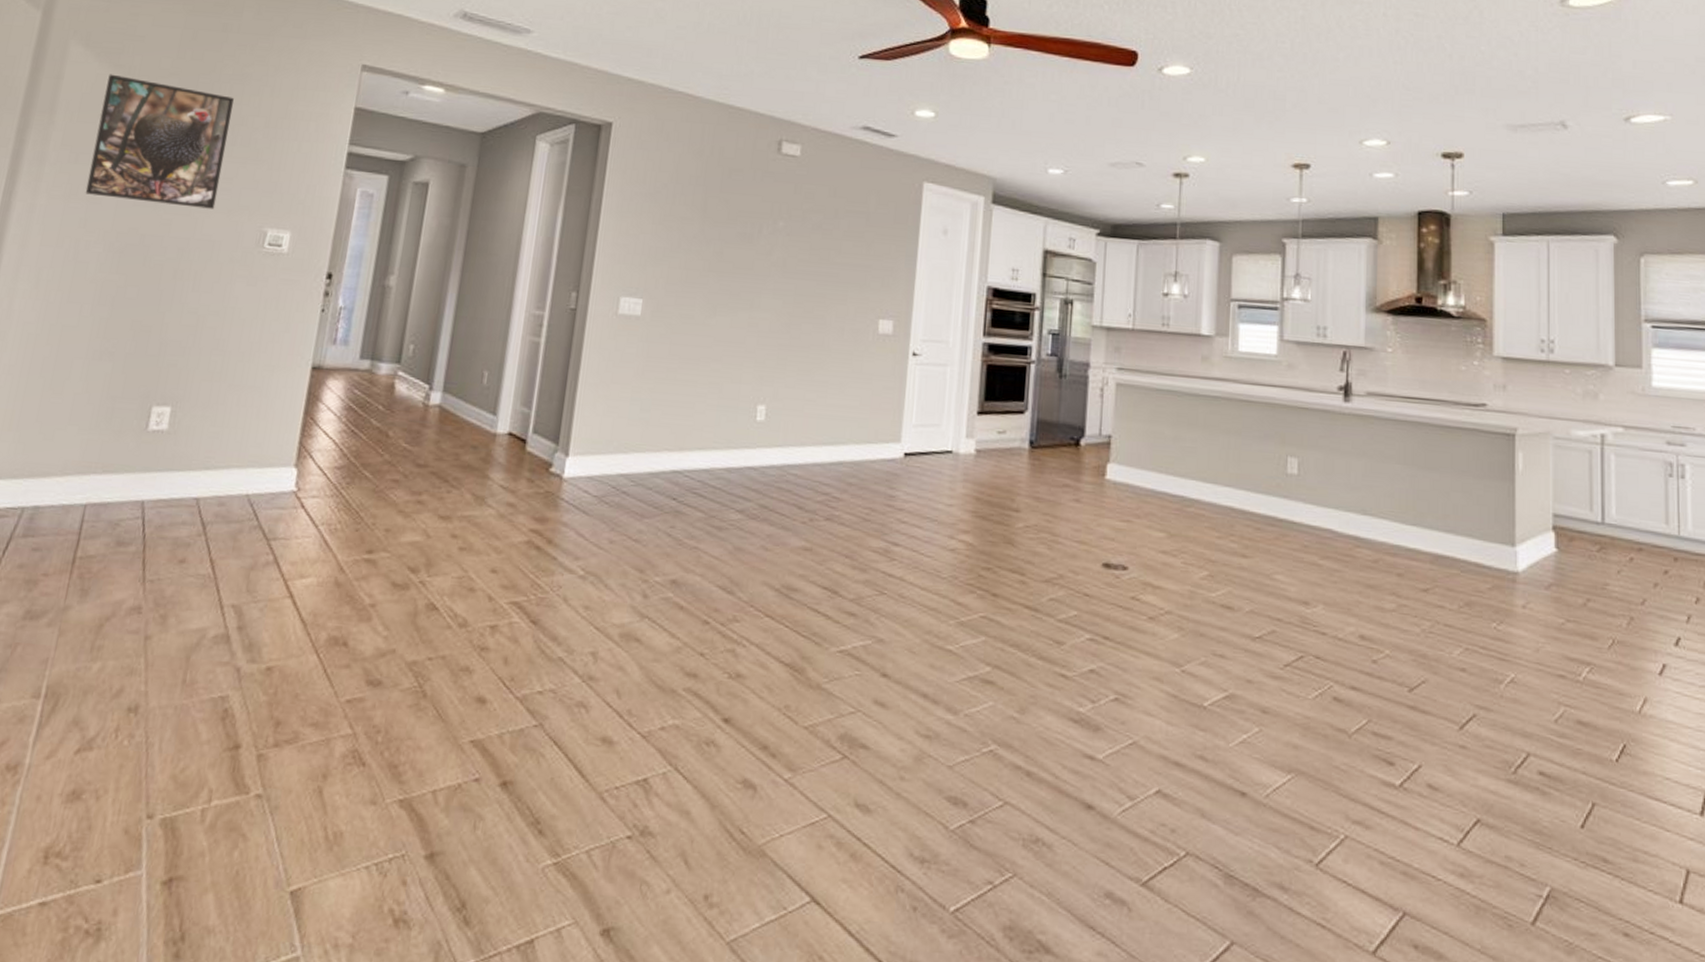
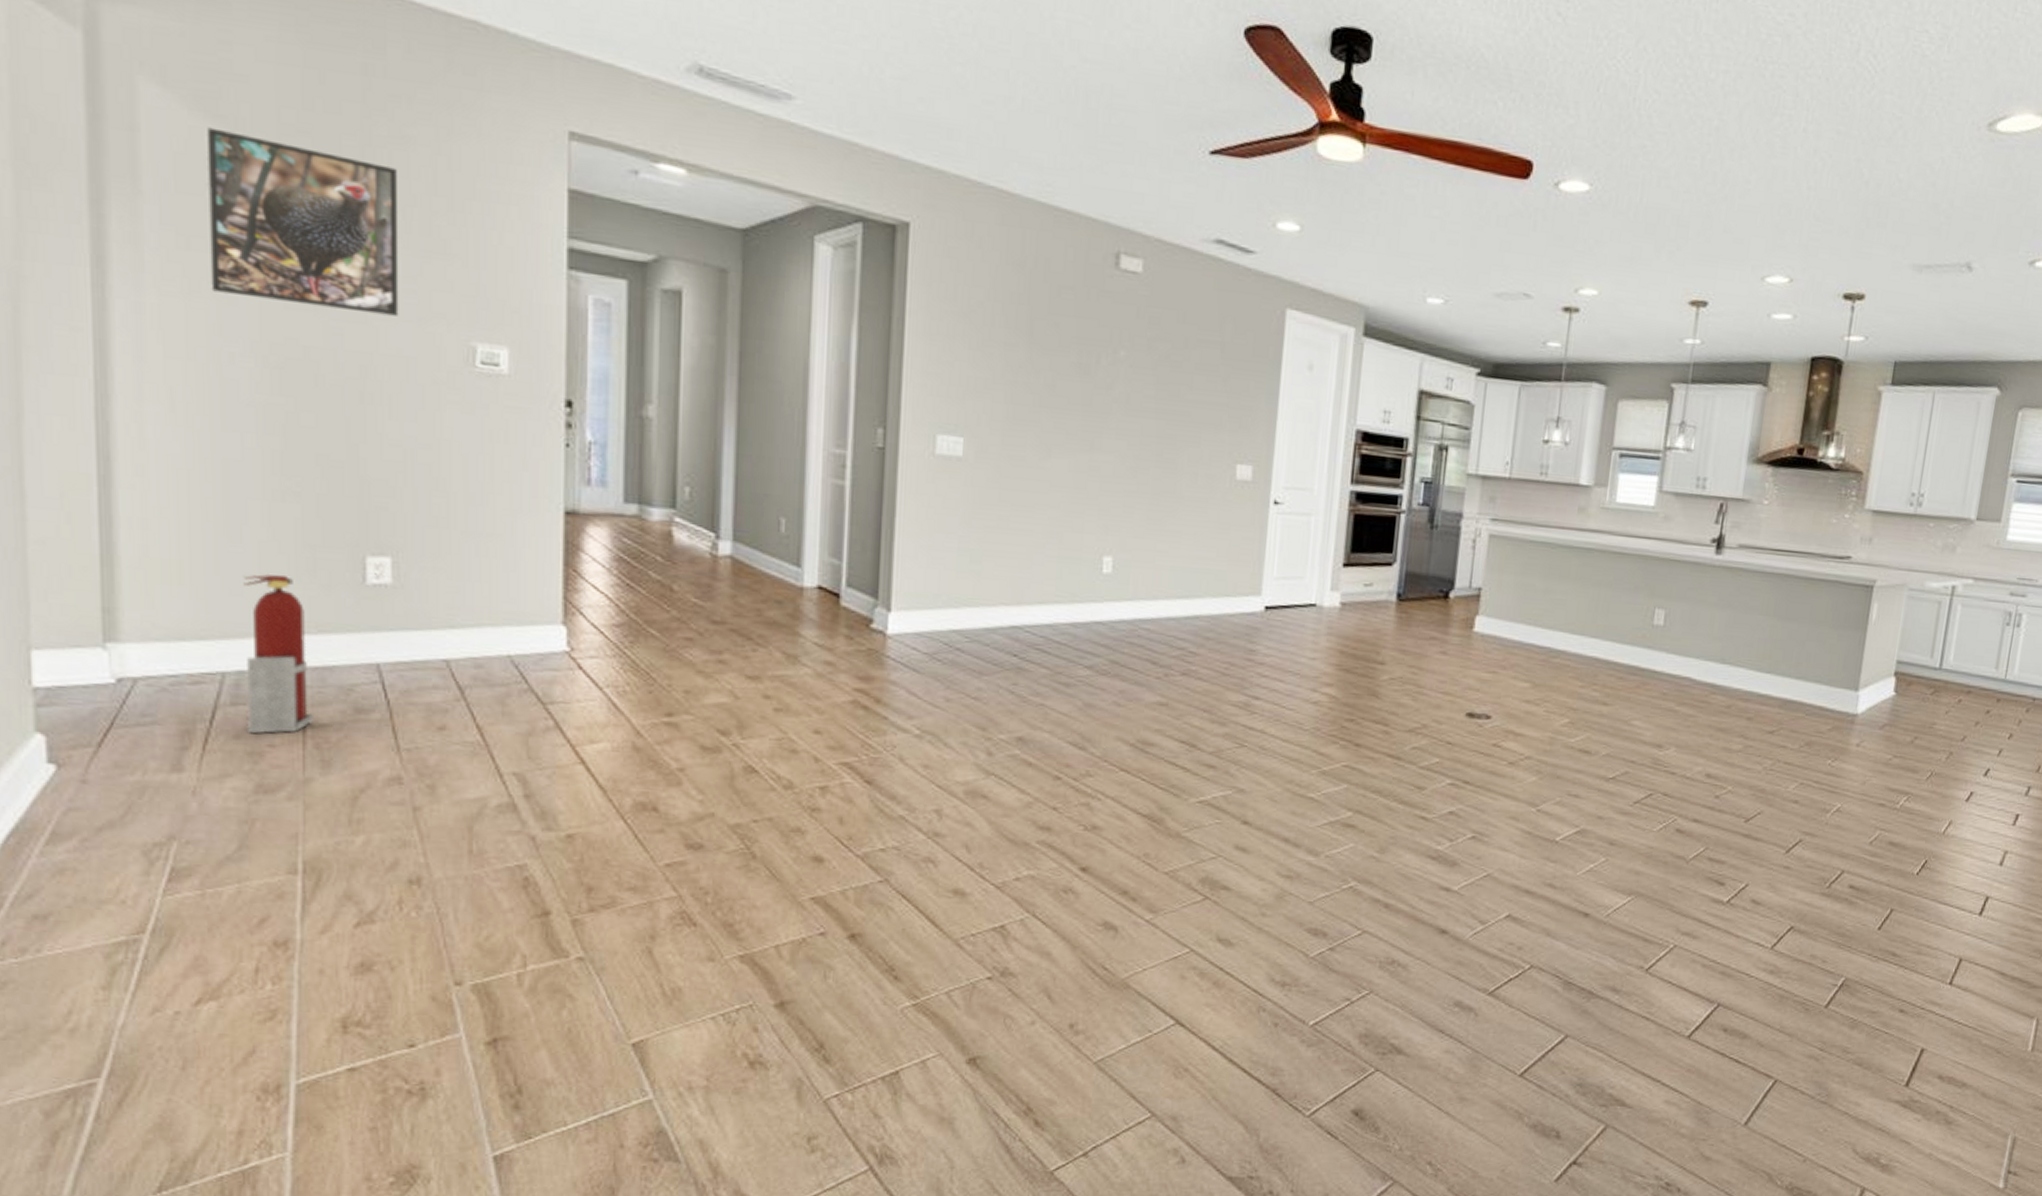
fire extinguisher: none [30,422,97,564] -> present [243,574,315,734]

